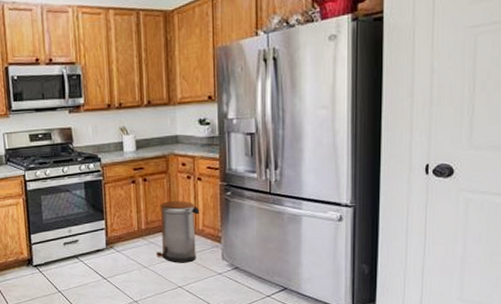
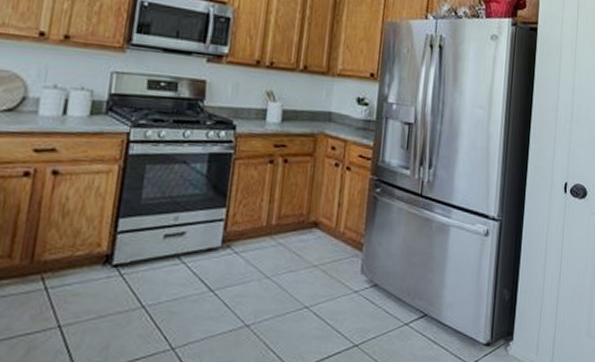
pedal bin: present [156,201,200,263] -> none [284,192,344,275]

